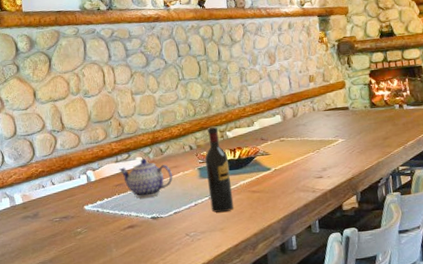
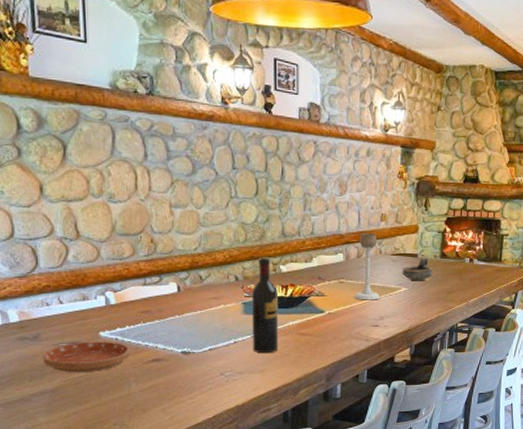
saucer: none [41,213,110,244] -> present [43,341,130,373]
teapot: present [118,158,173,198] -> none [146,284,212,330]
candle holder: none [293,93,321,155] -> present [353,233,381,300]
oil lamp: none [336,108,367,132] -> present [402,256,434,281]

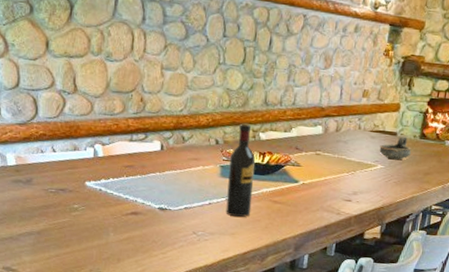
saucer: present [43,341,130,373] -> none [33,189,112,219]
candle holder: present [353,233,381,300] -> none [328,107,358,175]

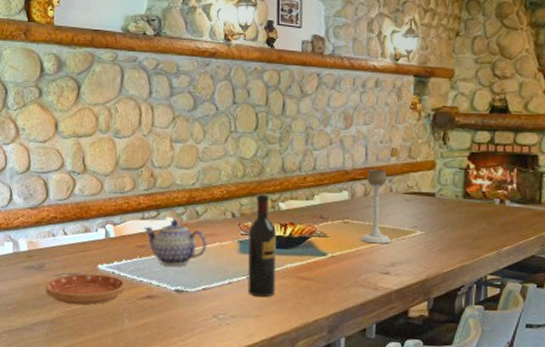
saucer: none [33,189,112,219] -> present [45,273,125,305]
teapot: none [131,143,192,186] -> present [143,219,208,266]
candle holder: none [328,107,358,175] -> present [359,169,392,244]
oil lamp: present [379,135,412,160] -> none [416,195,455,224]

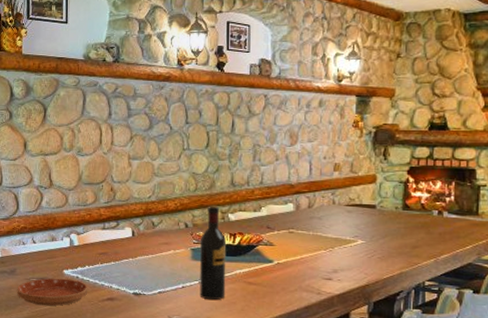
teapot: present [143,219,208,266] -> none [104,229,163,272]
candle holder: present [359,169,392,244] -> none [304,183,334,252]

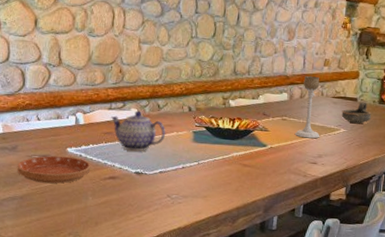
teapot: none [104,229,163,272] -> present [110,110,166,152]
wine bottle: present [199,206,227,300] -> none [198,91,226,180]
candle holder: none [304,183,334,252] -> present [294,75,320,139]
oil lamp: none [358,207,395,234] -> present [341,100,372,124]

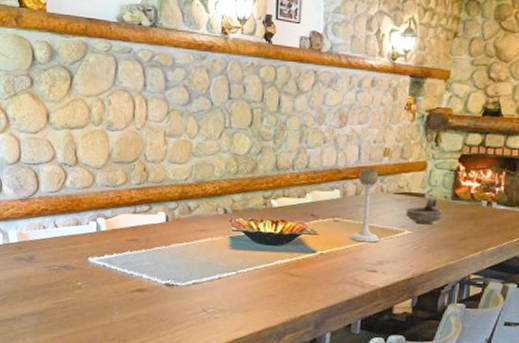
saucer: present [17,155,91,184] -> none [35,266,116,297]
teapot: present [110,110,166,152] -> none [135,214,199,261]

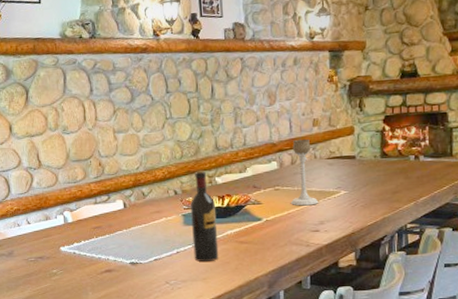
wine bottle: none [237,190,268,292] -> present [190,171,219,262]
oil lamp: present [405,196,443,225] -> none [339,157,375,184]

